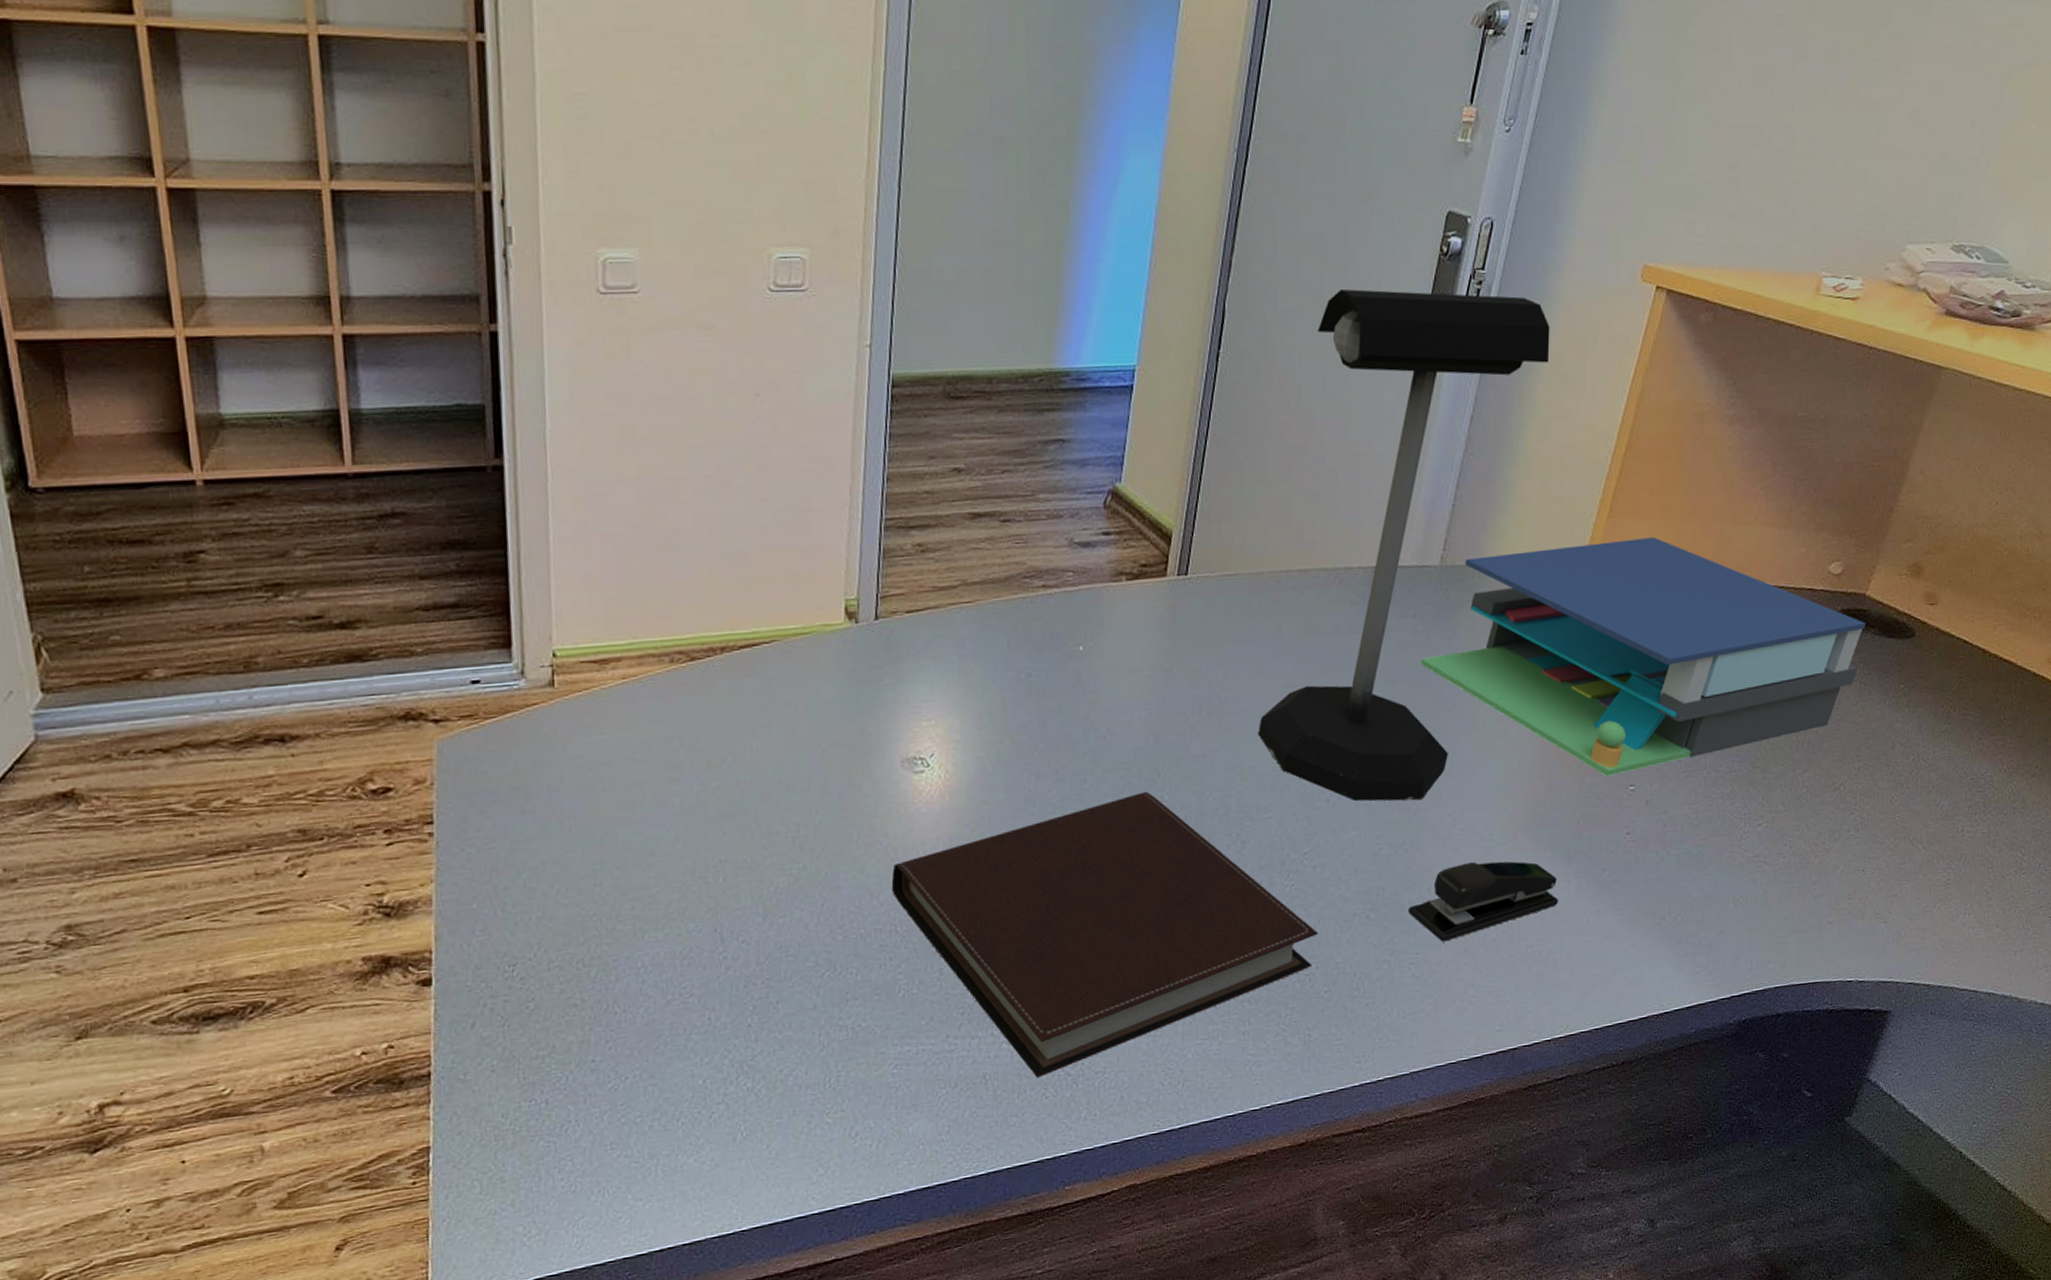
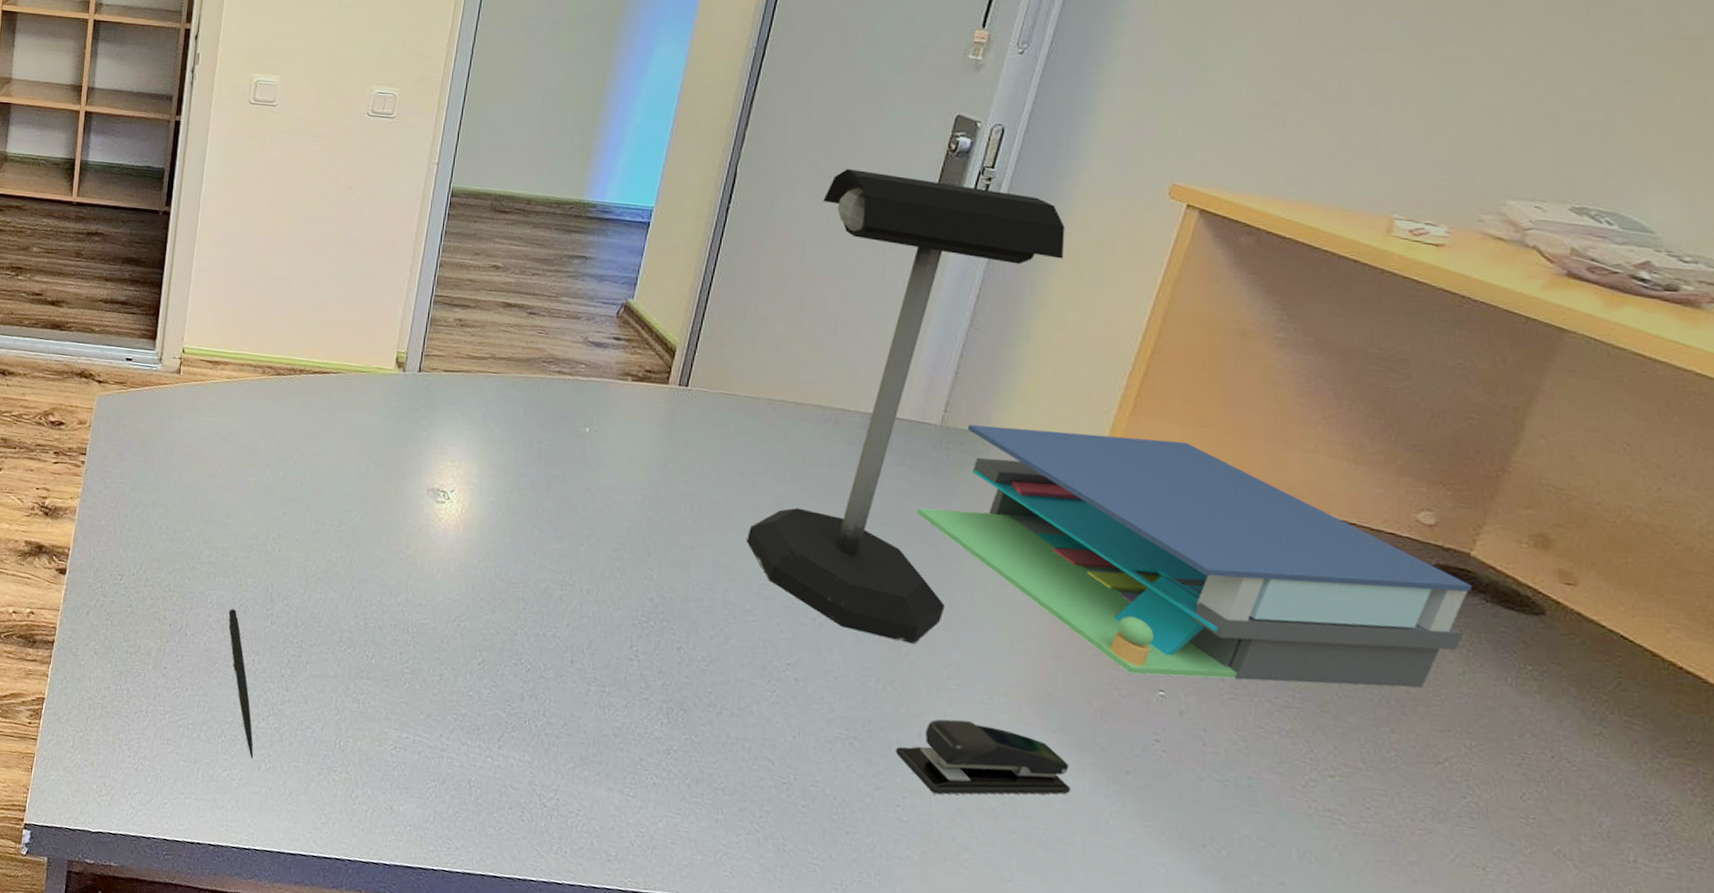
pen: none [668,965,725,1133] -> present [228,608,254,759]
notebook: present [891,791,1318,1079] -> none [407,566,798,800]

